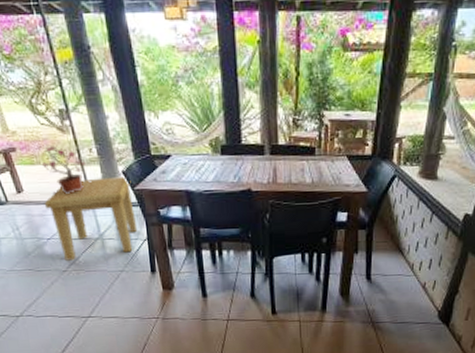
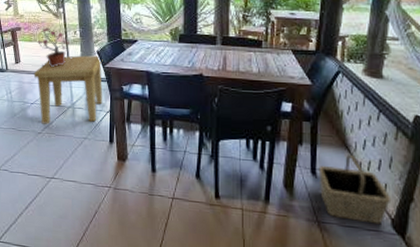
basket: none [373,258,439,318] -> present [318,155,392,225]

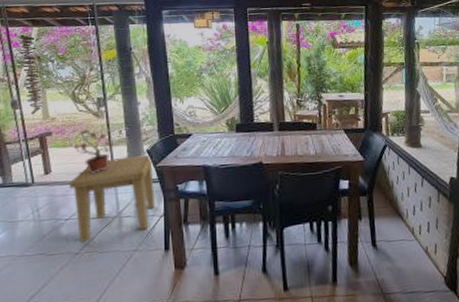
basket: present [318,155,392,225] -> none [378,222,442,286]

